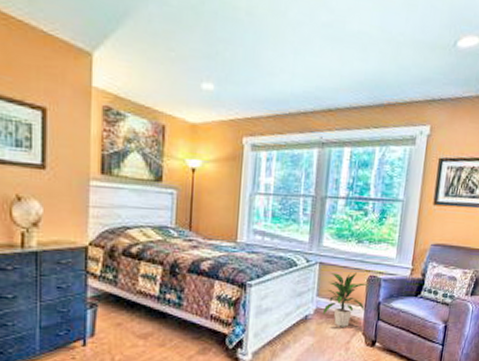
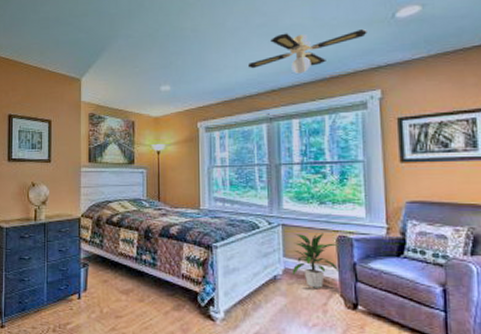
ceiling fan: none [306,40,430,94] -> present [247,28,367,74]

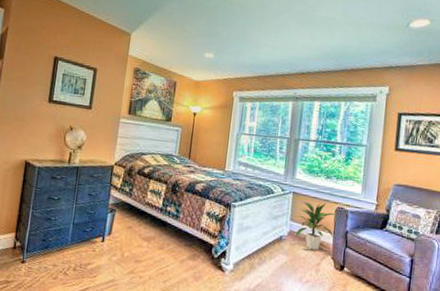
ceiling fan: present [247,28,367,74] -> none [283,23,386,62]

